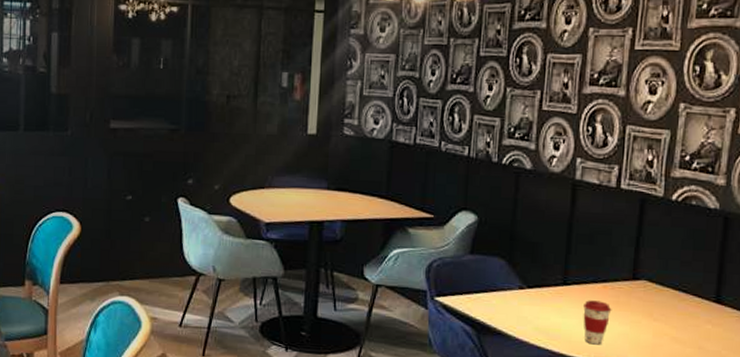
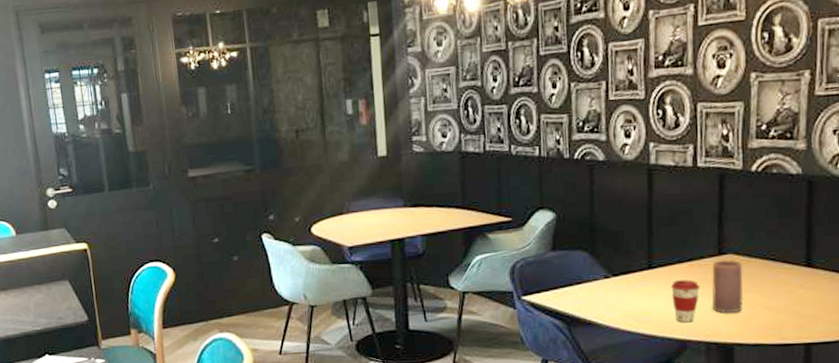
candle: none [621,284,655,342] -> present [711,259,744,314]

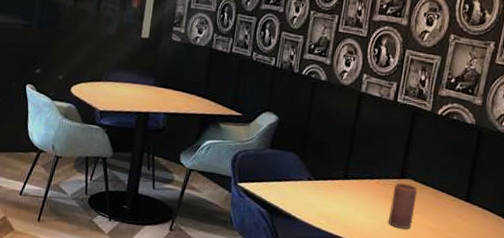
coffee cup: present [671,280,701,323] -> none [358,193,382,231]

